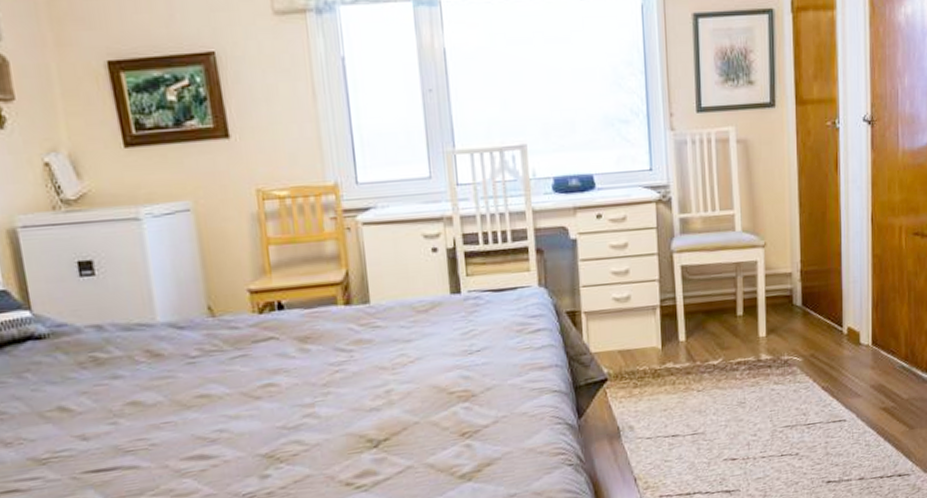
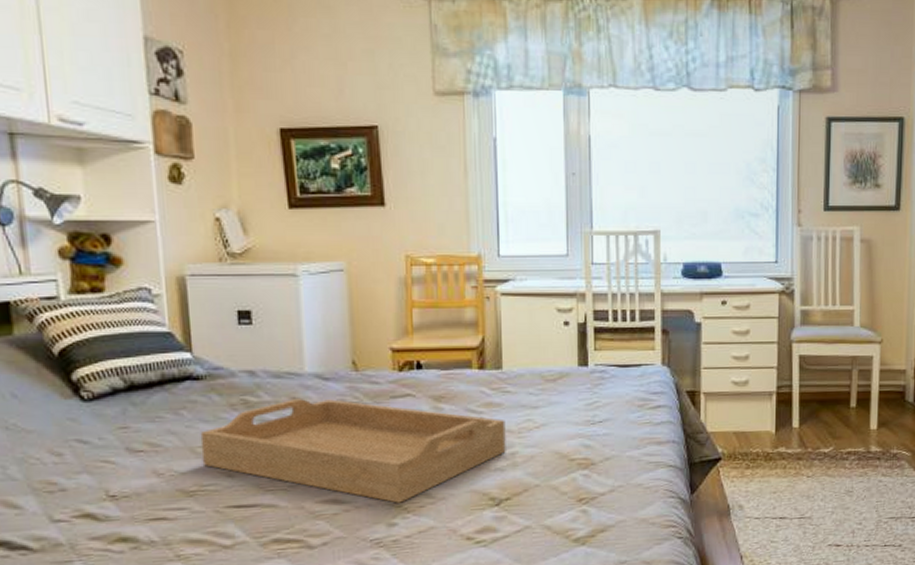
serving tray: none [48,349,381,454] -> present [200,399,506,503]

